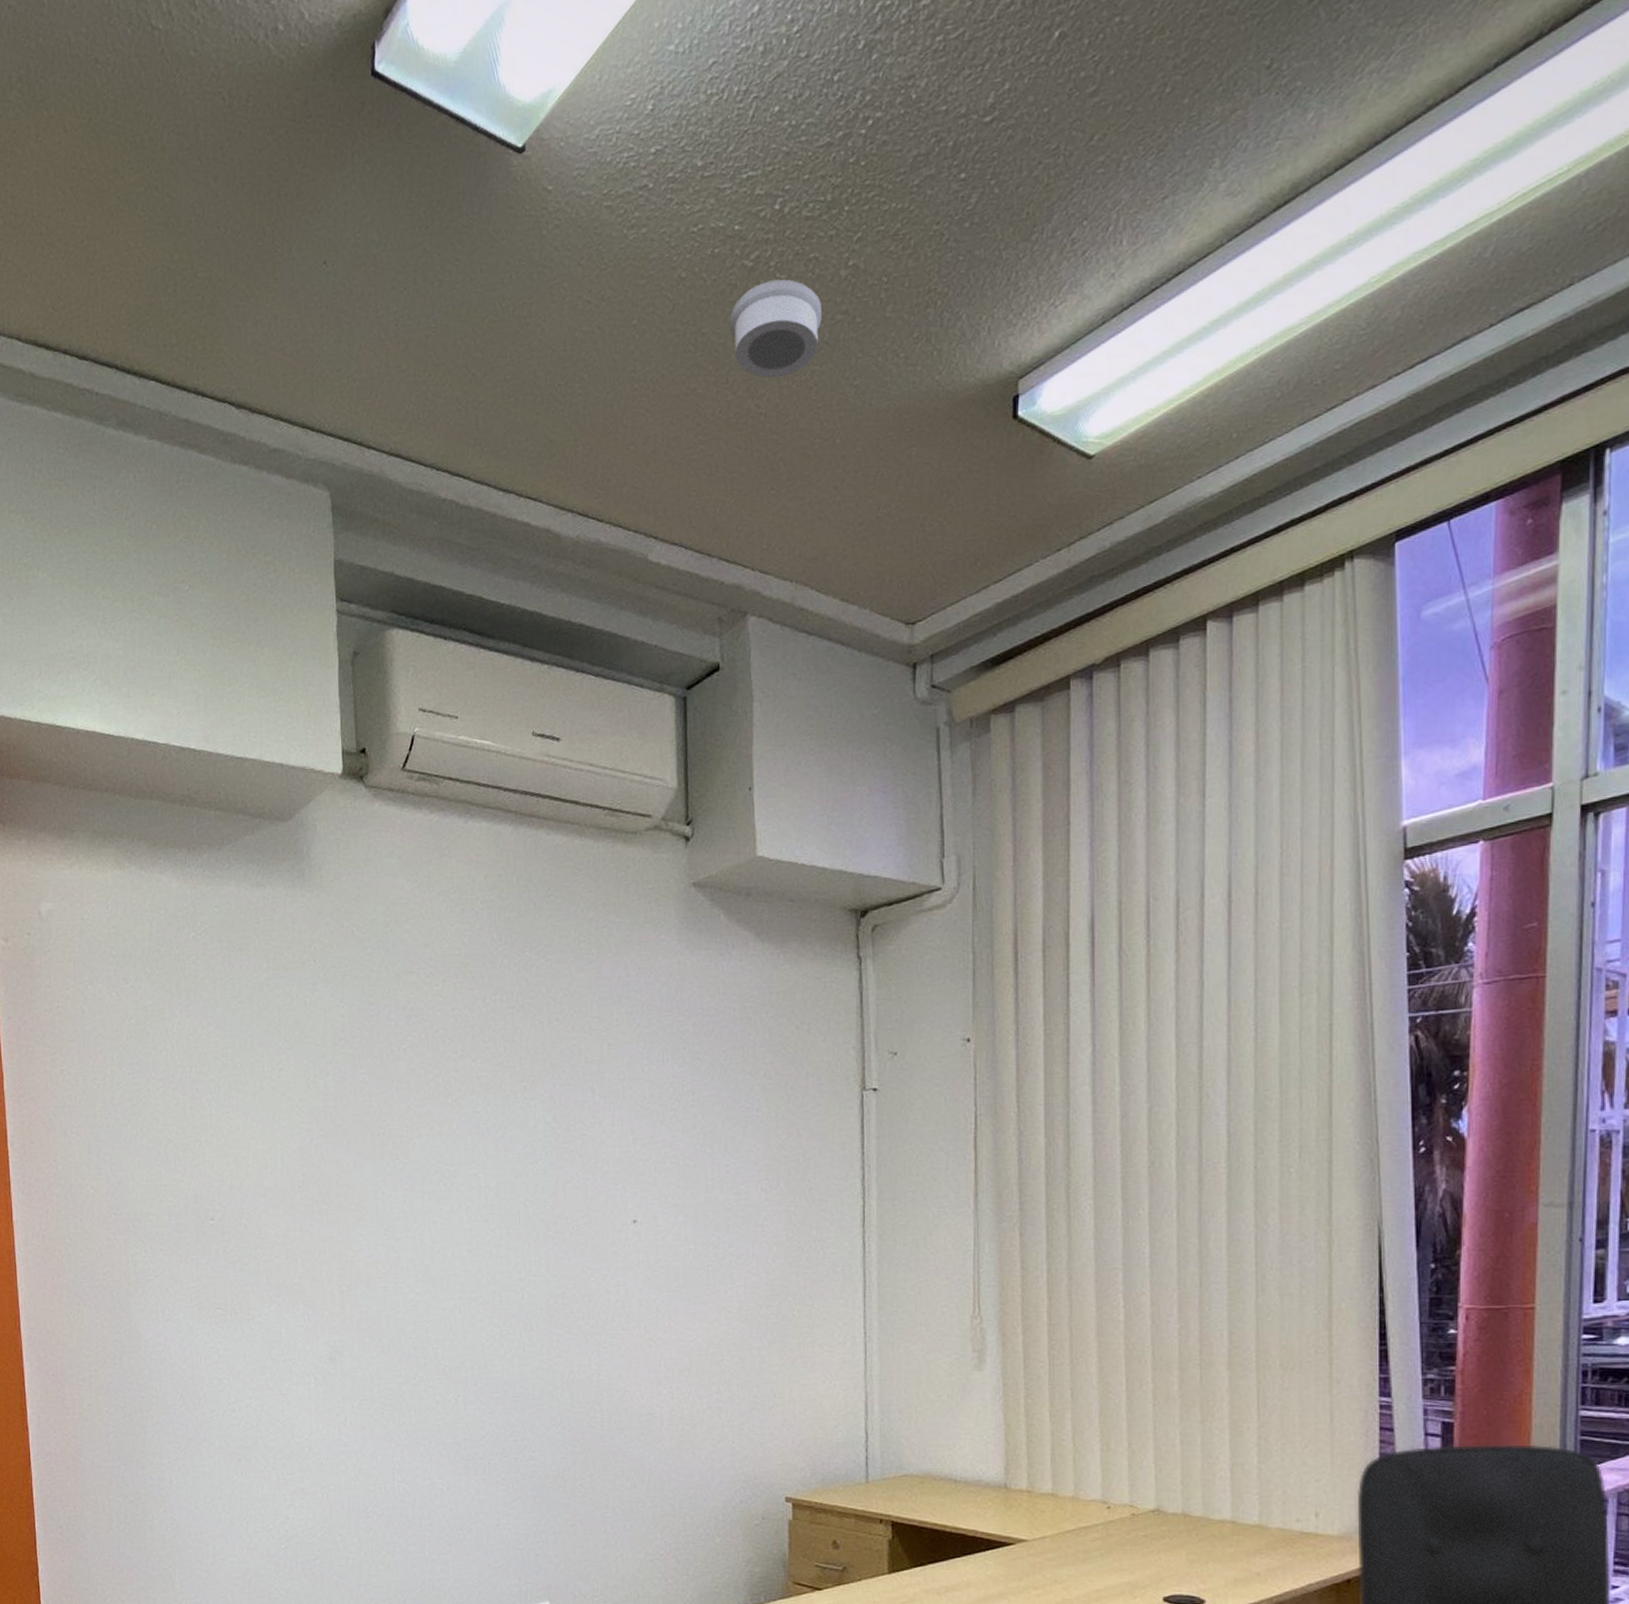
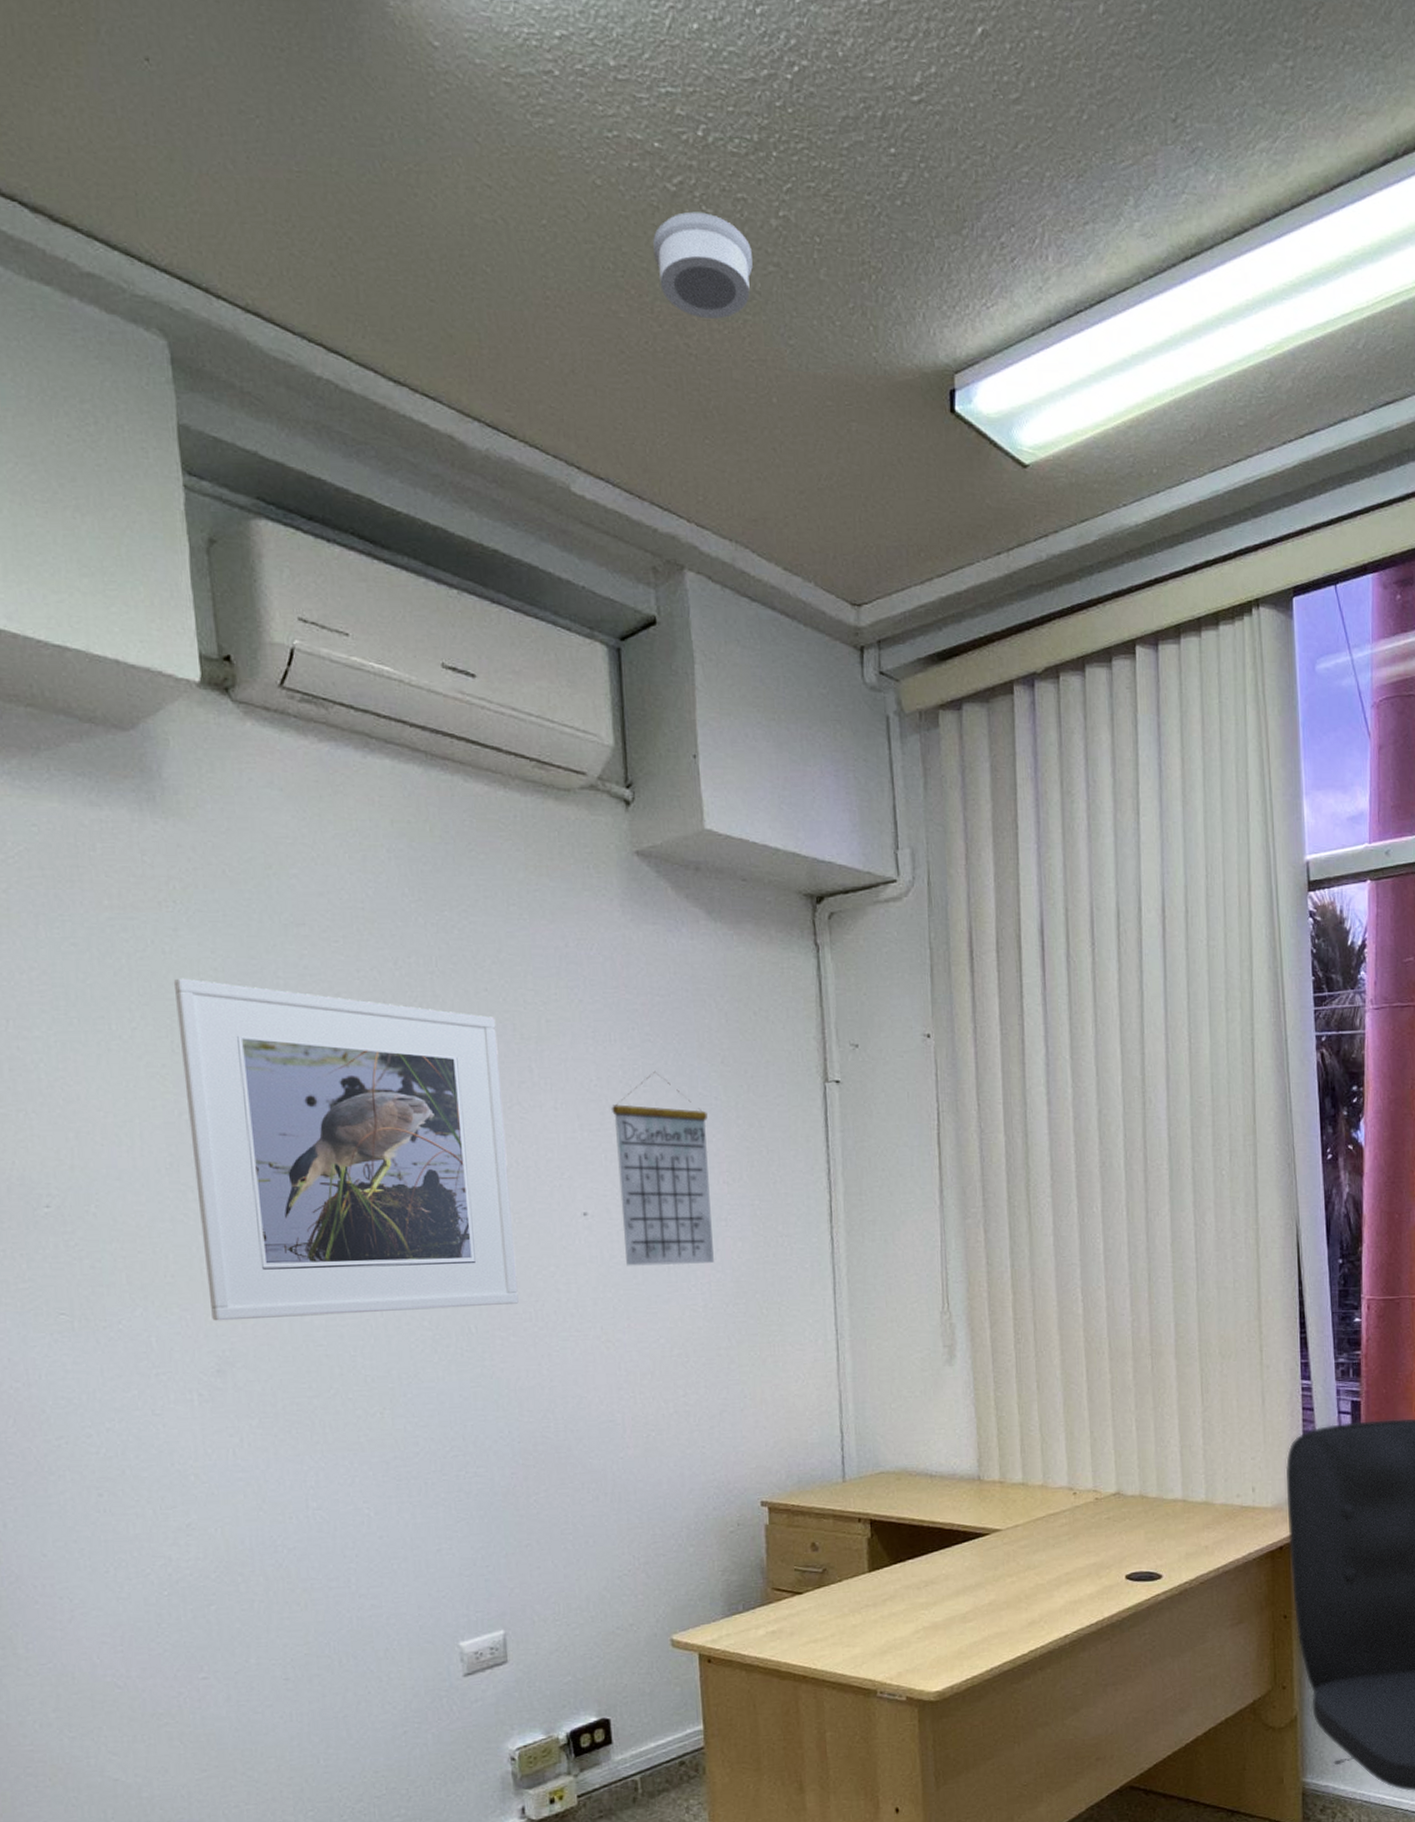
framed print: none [311,1024,574,1316] -> present [173,978,519,1321]
calendar: none [661,1086,750,1270] -> present [610,1070,714,1266]

